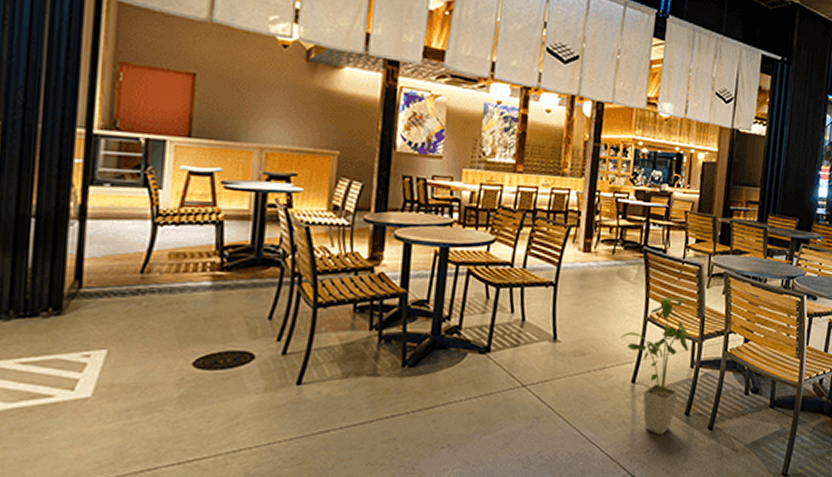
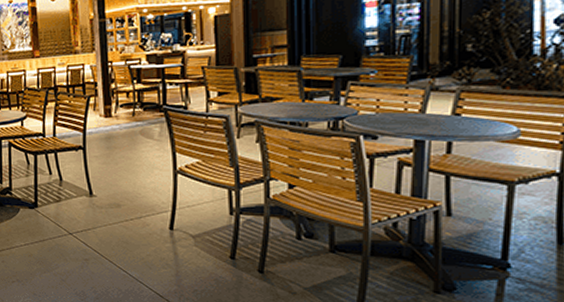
house plant: present [620,297,689,436] -> none [152,149,226,277]

